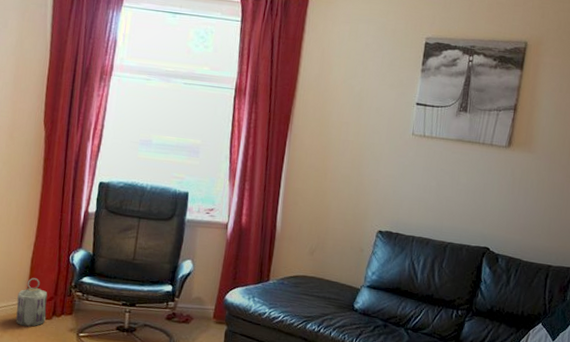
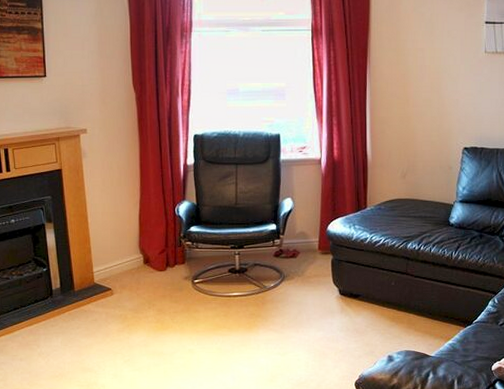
lantern: present [16,278,48,327] -> none [131,234,161,280]

